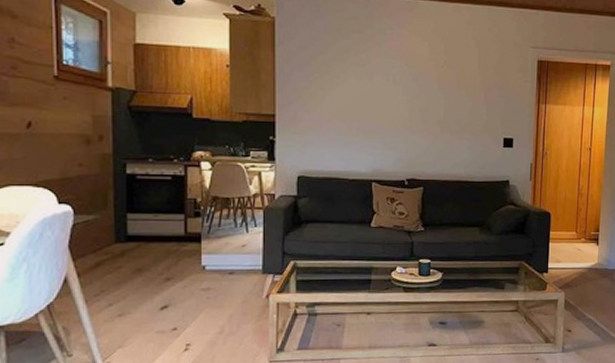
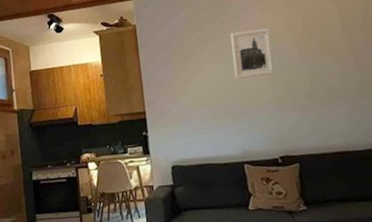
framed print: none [374,49,415,98] -> present [230,28,275,79]

